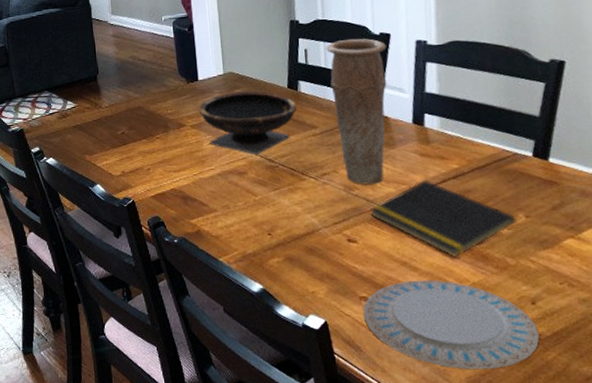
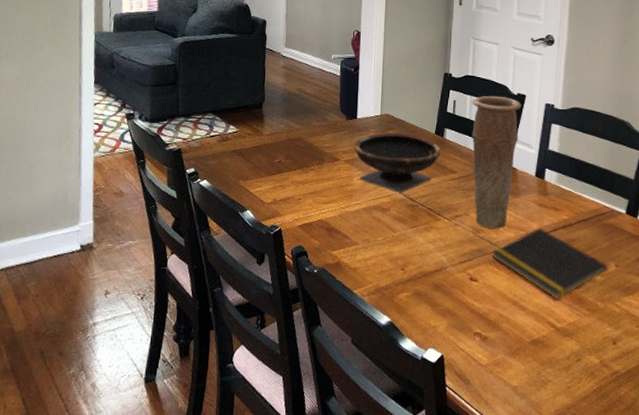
plate: present [363,280,540,370] -> none [475,319,617,403]

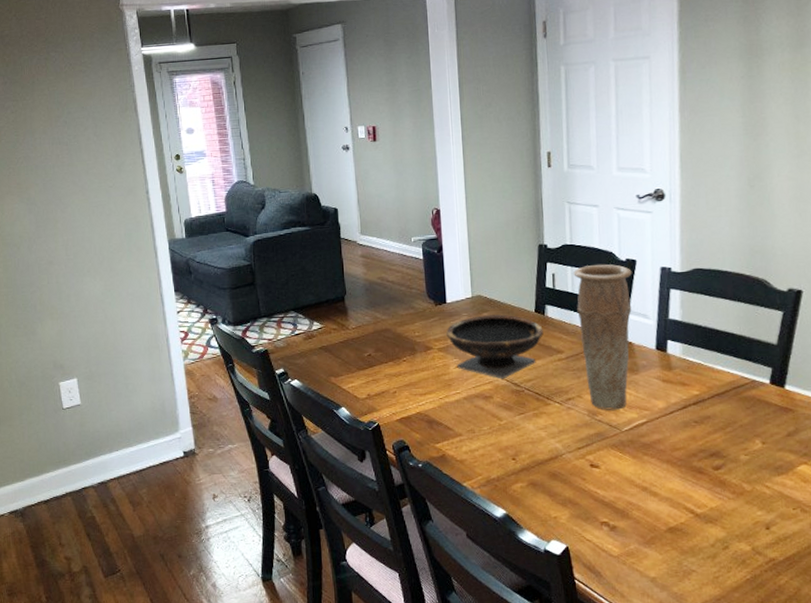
notepad: present [491,227,608,299] -> none [612,405,753,483]

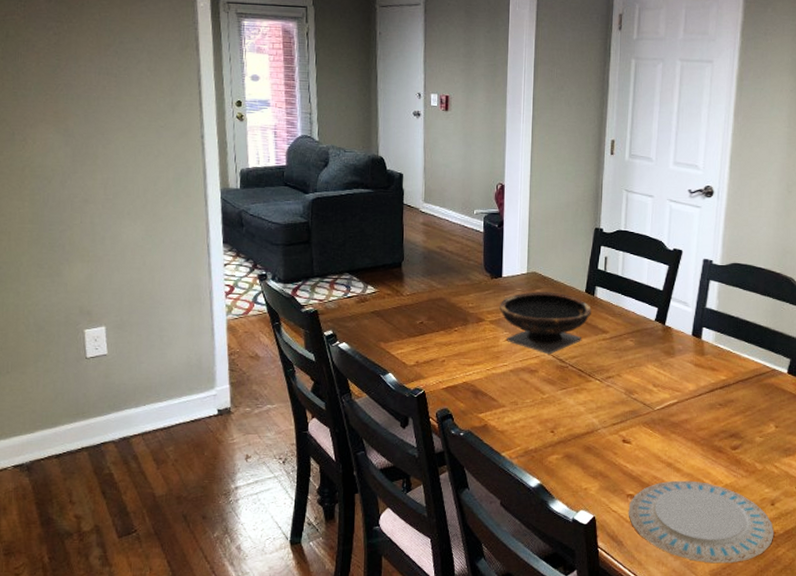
vase: present [573,264,632,410] -> none [624,251,678,390]
plate: none [603,505,773,595] -> present [628,480,775,564]

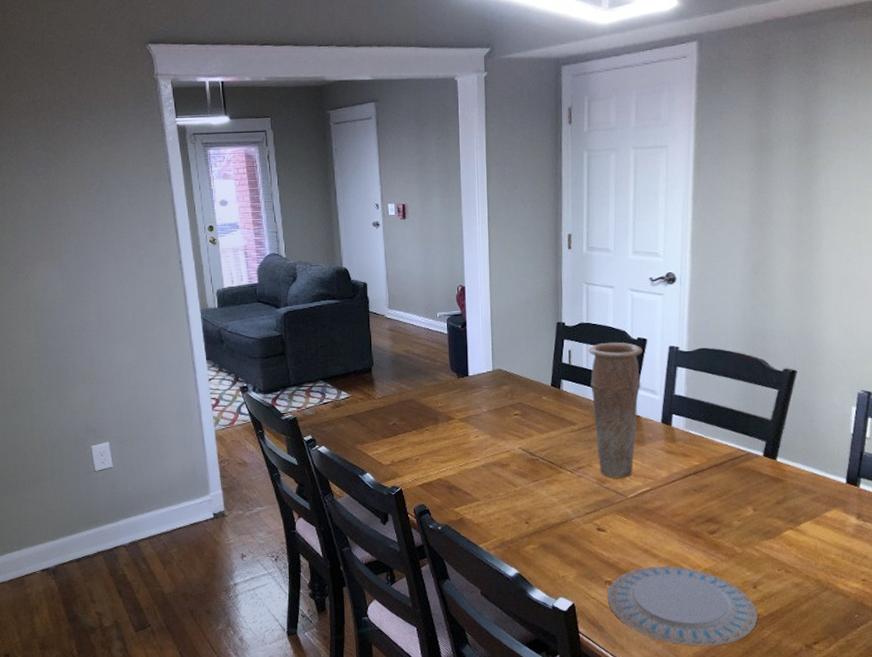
bowl: present [498,291,591,355] -> none [467,387,558,449]
vase: none [624,251,678,390] -> present [588,342,643,478]

